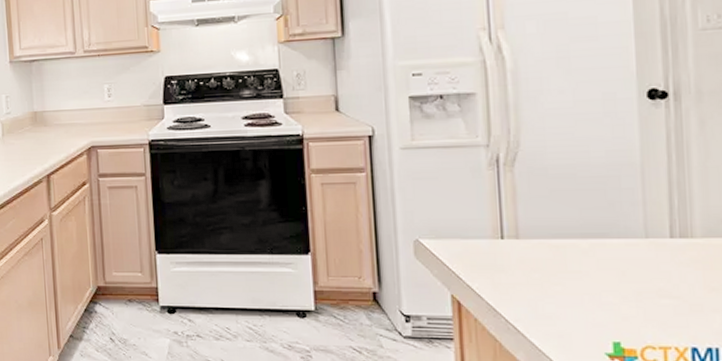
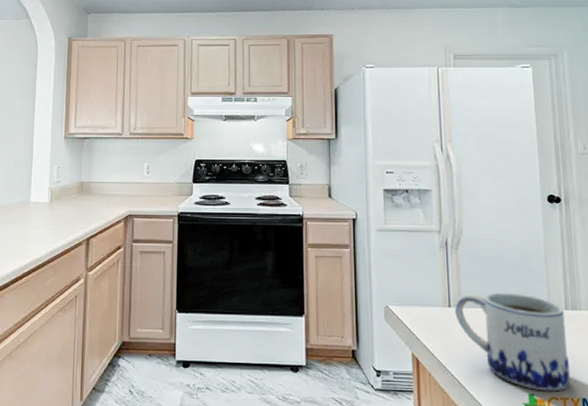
mug: none [509,218,675,339] -> present [455,292,571,392]

